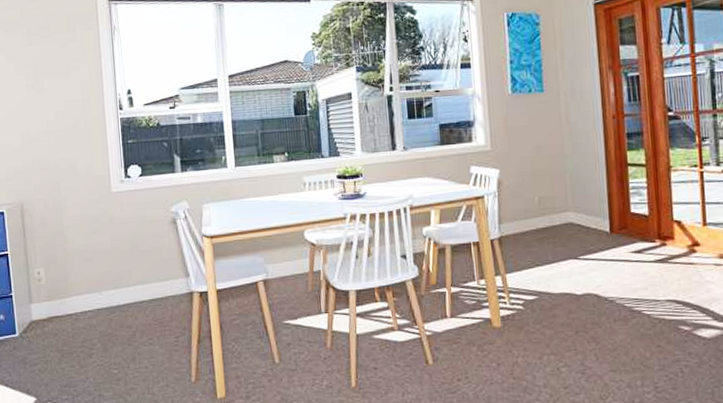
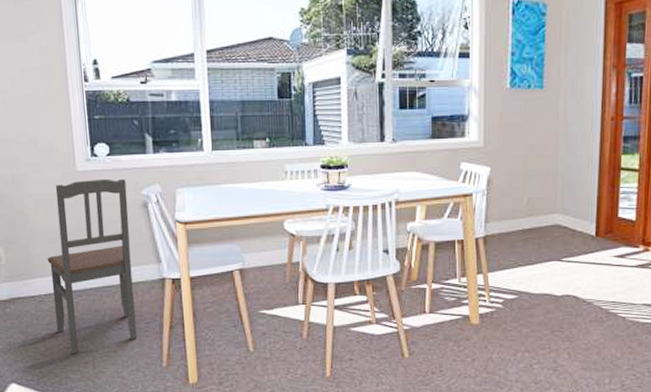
dining chair: none [83,197,167,371] -> present [47,178,137,354]

